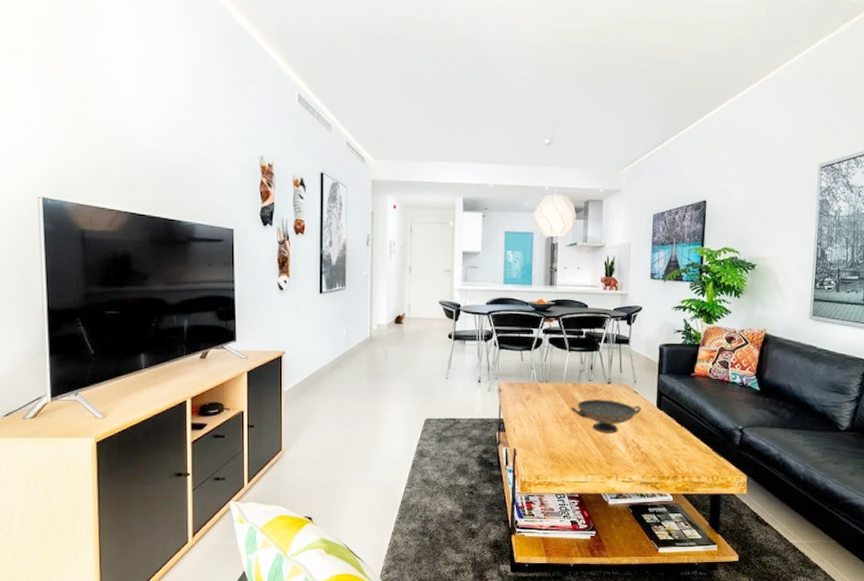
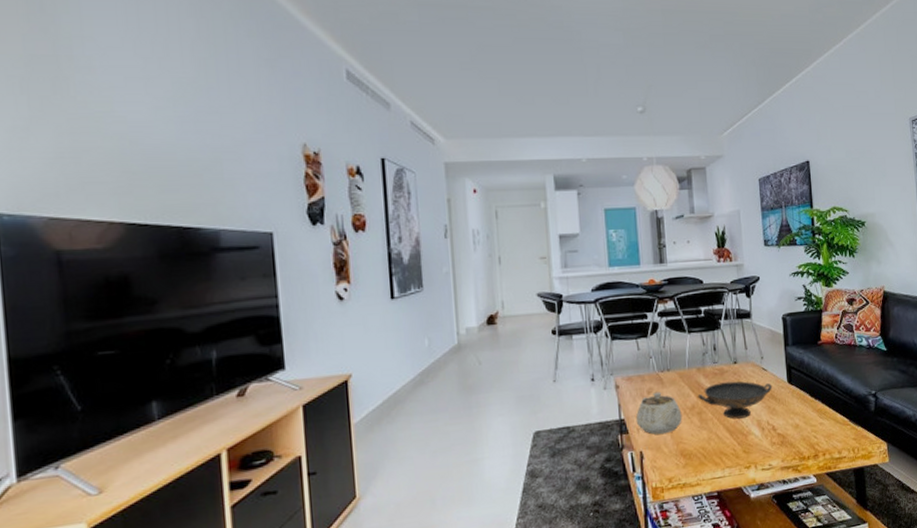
teapot: none [513,399,555,437] -> present [635,391,682,435]

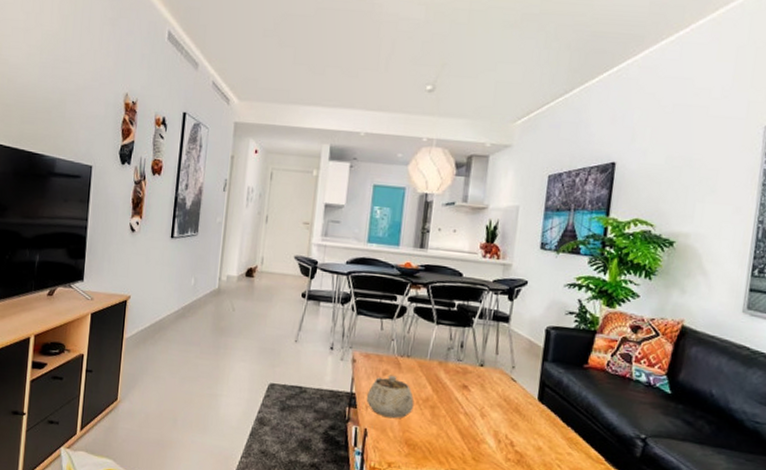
decorative bowl: present [697,381,772,419] -> none [434,381,519,425]

